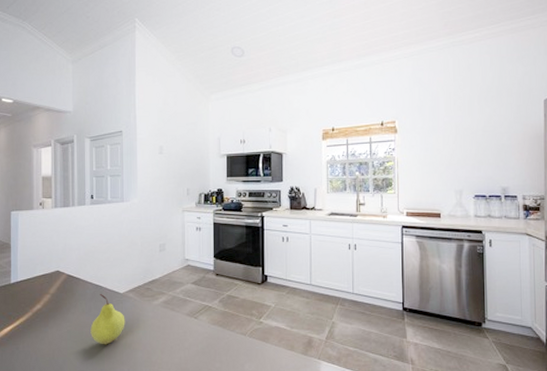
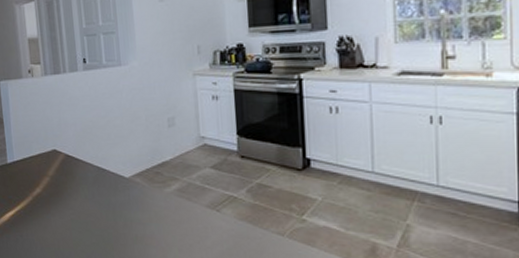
fruit: present [90,294,125,345] -> none [95,178,134,238]

